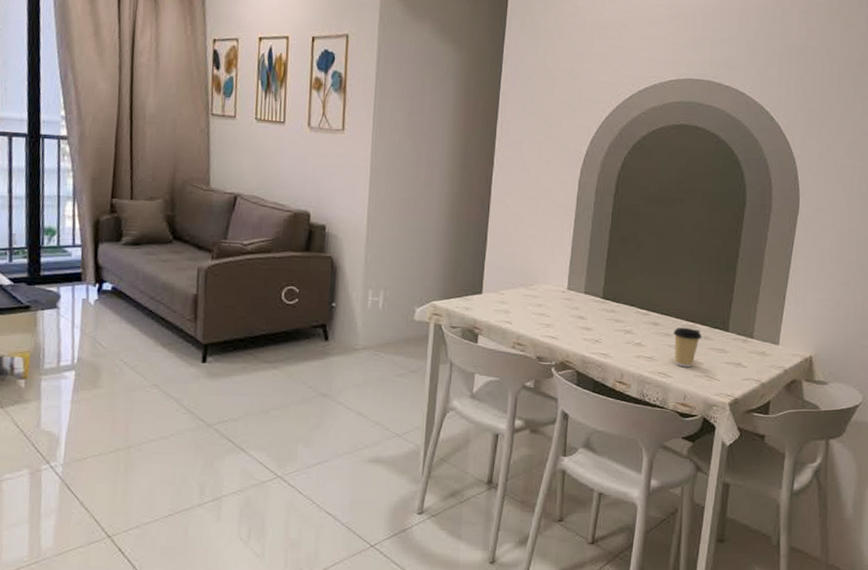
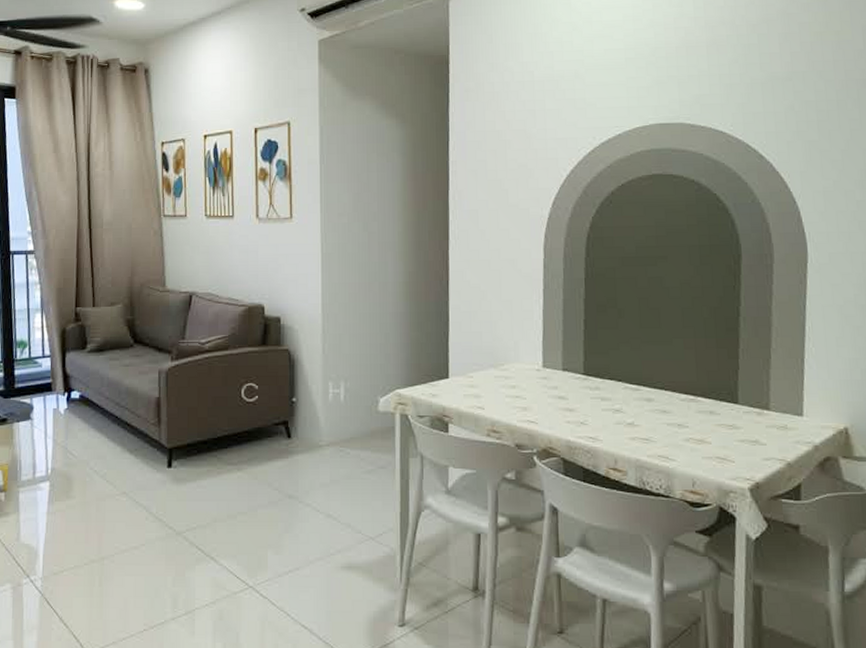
coffee cup: present [673,327,702,368] -> none [671,401,707,449]

